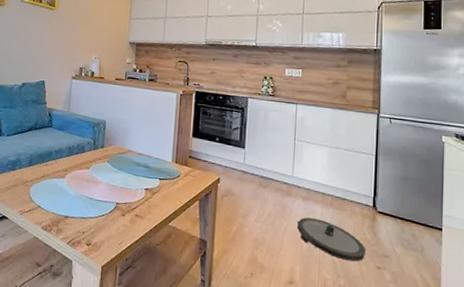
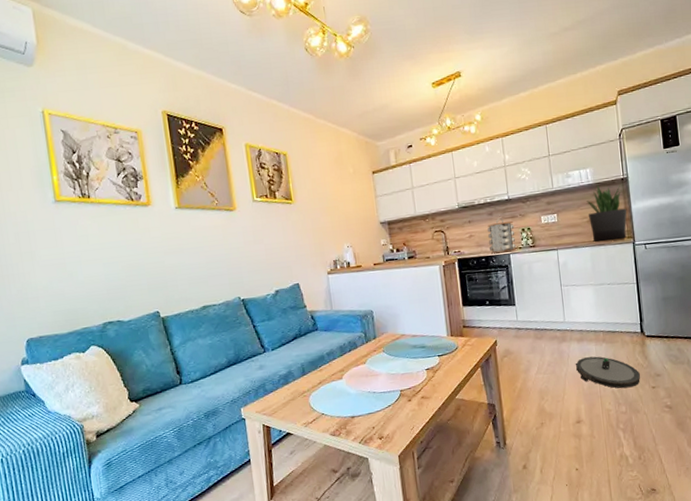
spice rack: none [228,62,257,96] -> present [487,218,517,254]
planter: none [334,51,376,109] -> present [586,185,627,243]

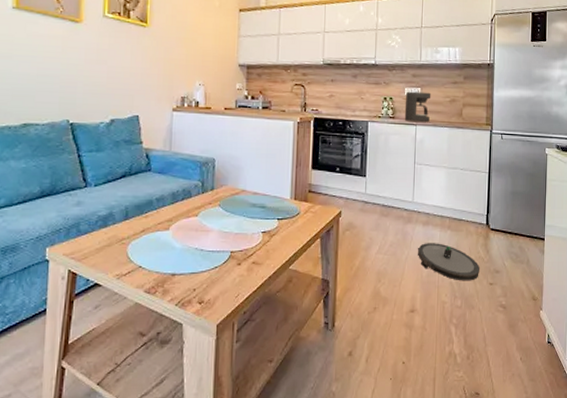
spice rack: present [487,218,517,254] -> none [347,82,377,120]
coffee maker: none [542,216,570,248] -> present [404,91,431,123]
planter: present [586,185,627,243] -> none [451,66,489,126]

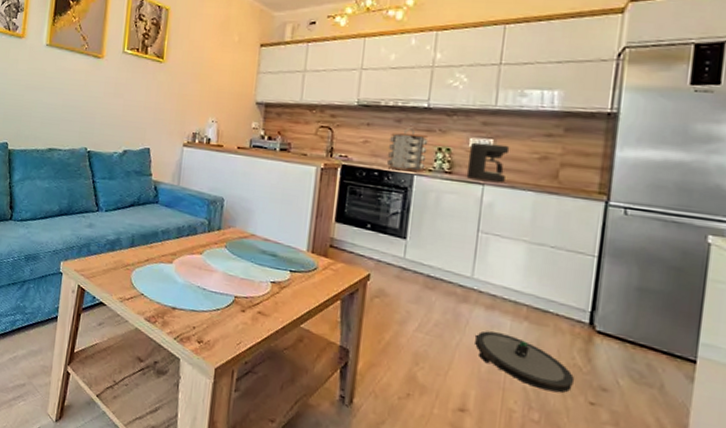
spice rack: none [347,82,377,120] -> present [386,128,429,173]

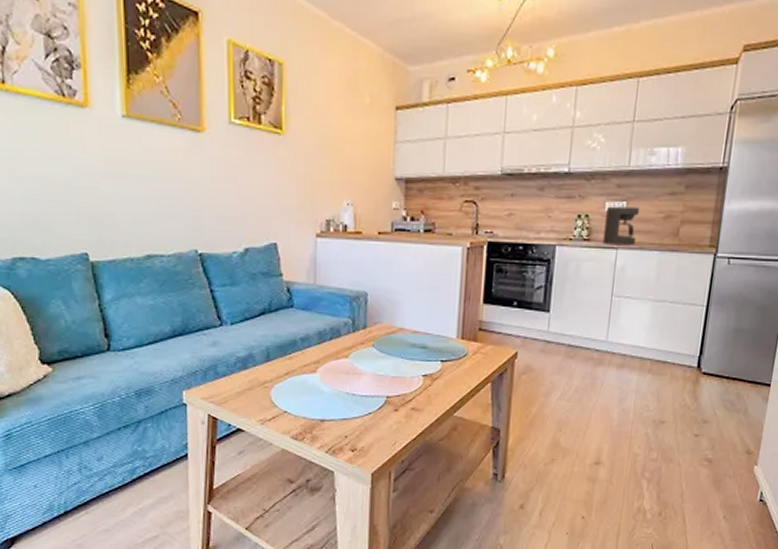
spice rack: present [386,128,429,173] -> none [530,196,569,243]
robot vacuum: present [474,331,575,393] -> none [608,389,685,432]

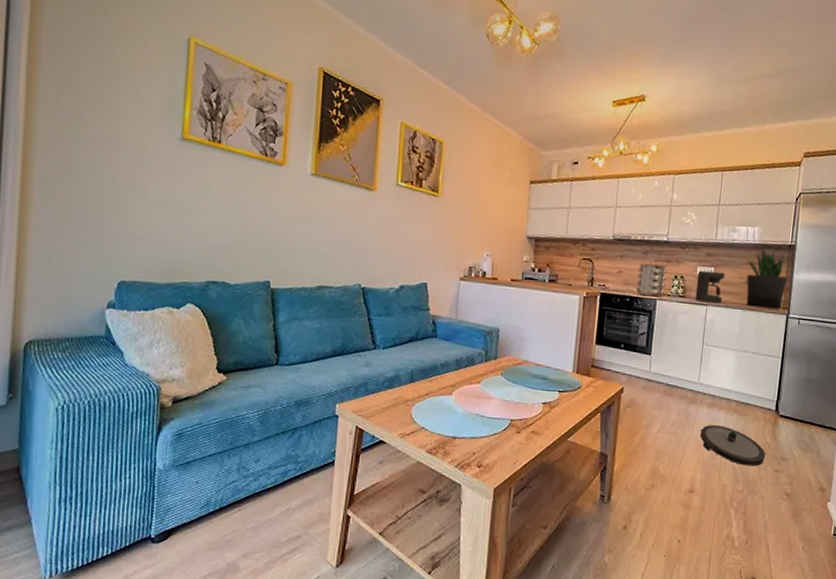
spice rack: none [530,196,569,243] -> present [635,259,668,298]
robot vacuum: none [608,389,685,432] -> present [700,425,766,466]
planter: none [665,171,718,249] -> present [746,246,788,310]

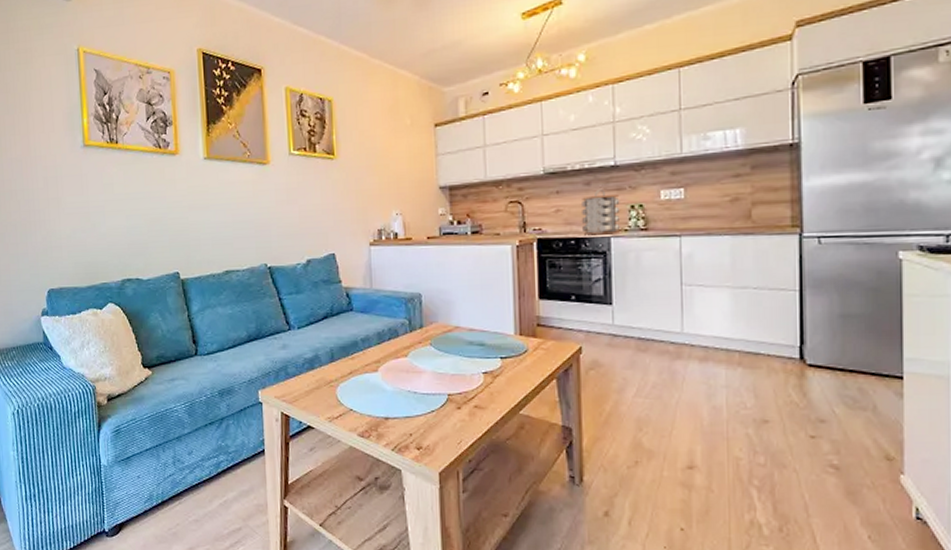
coffee maker: present [694,270,726,304] -> none [661,192,701,234]
robot vacuum: present [700,425,766,466] -> none [692,384,794,433]
planter: present [746,246,788,310] -> none [731,152,795,230]

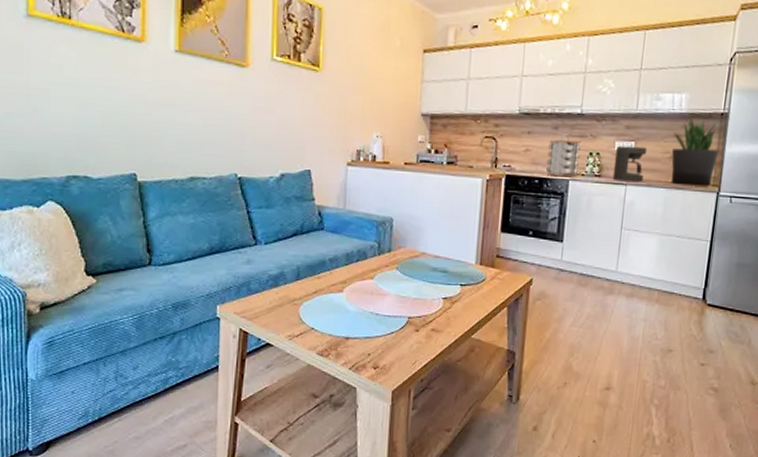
coffee maker: none [661,192,701,234] -> present [612,145,648,183]
planter: none [731,152,795,230] -> present [671,116,720,188]

